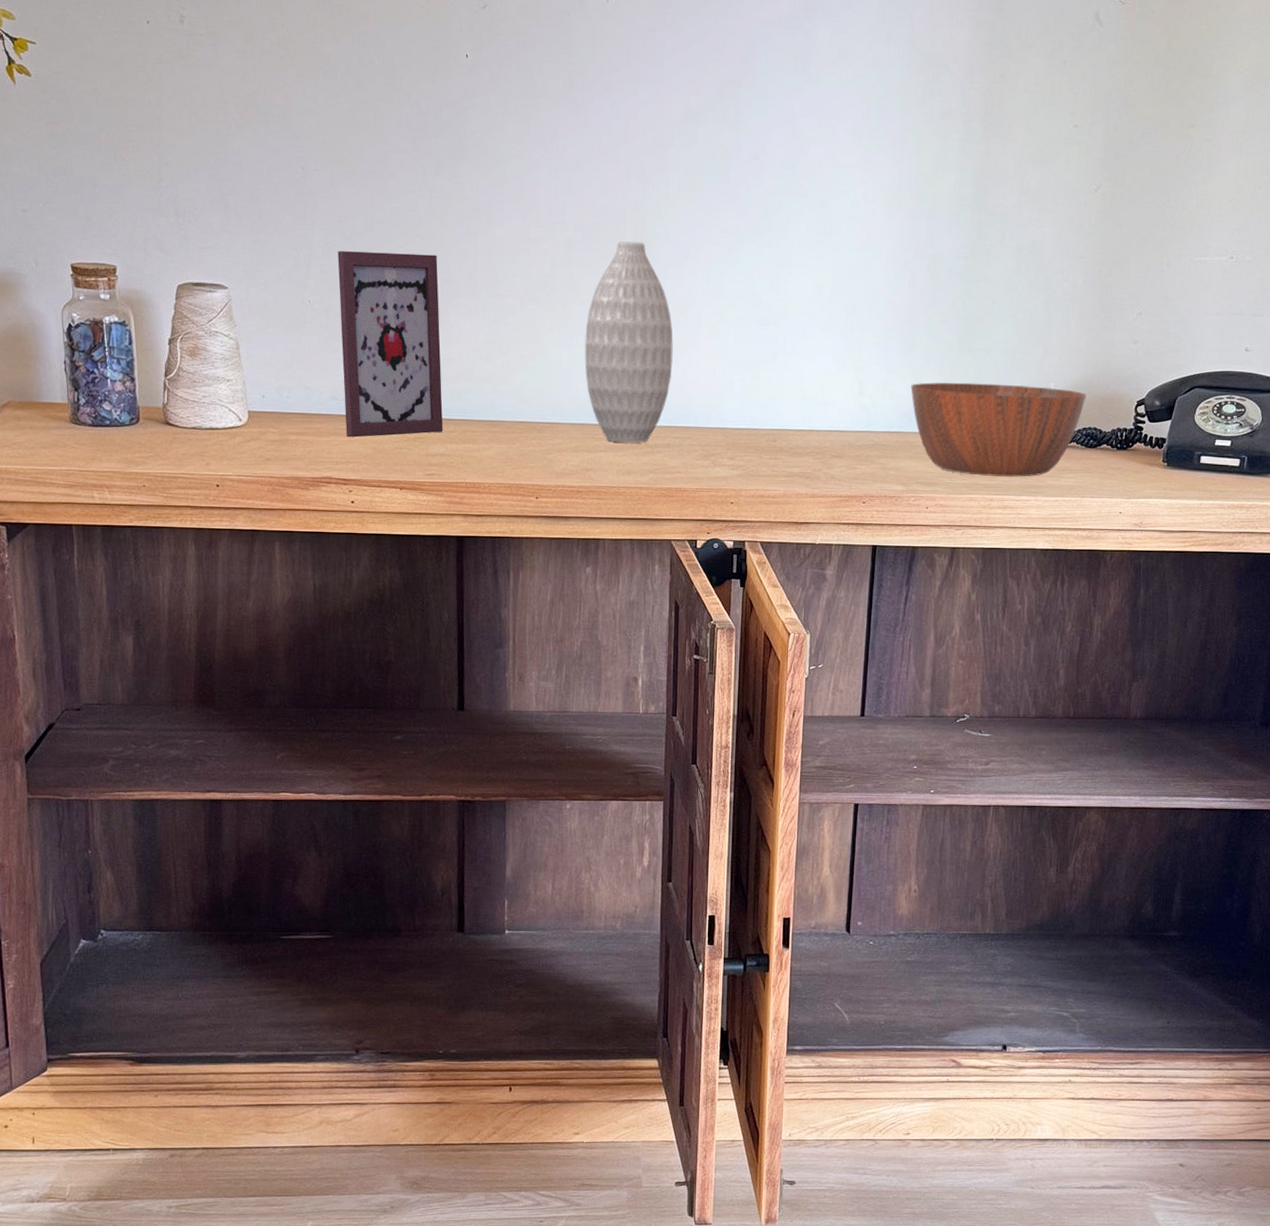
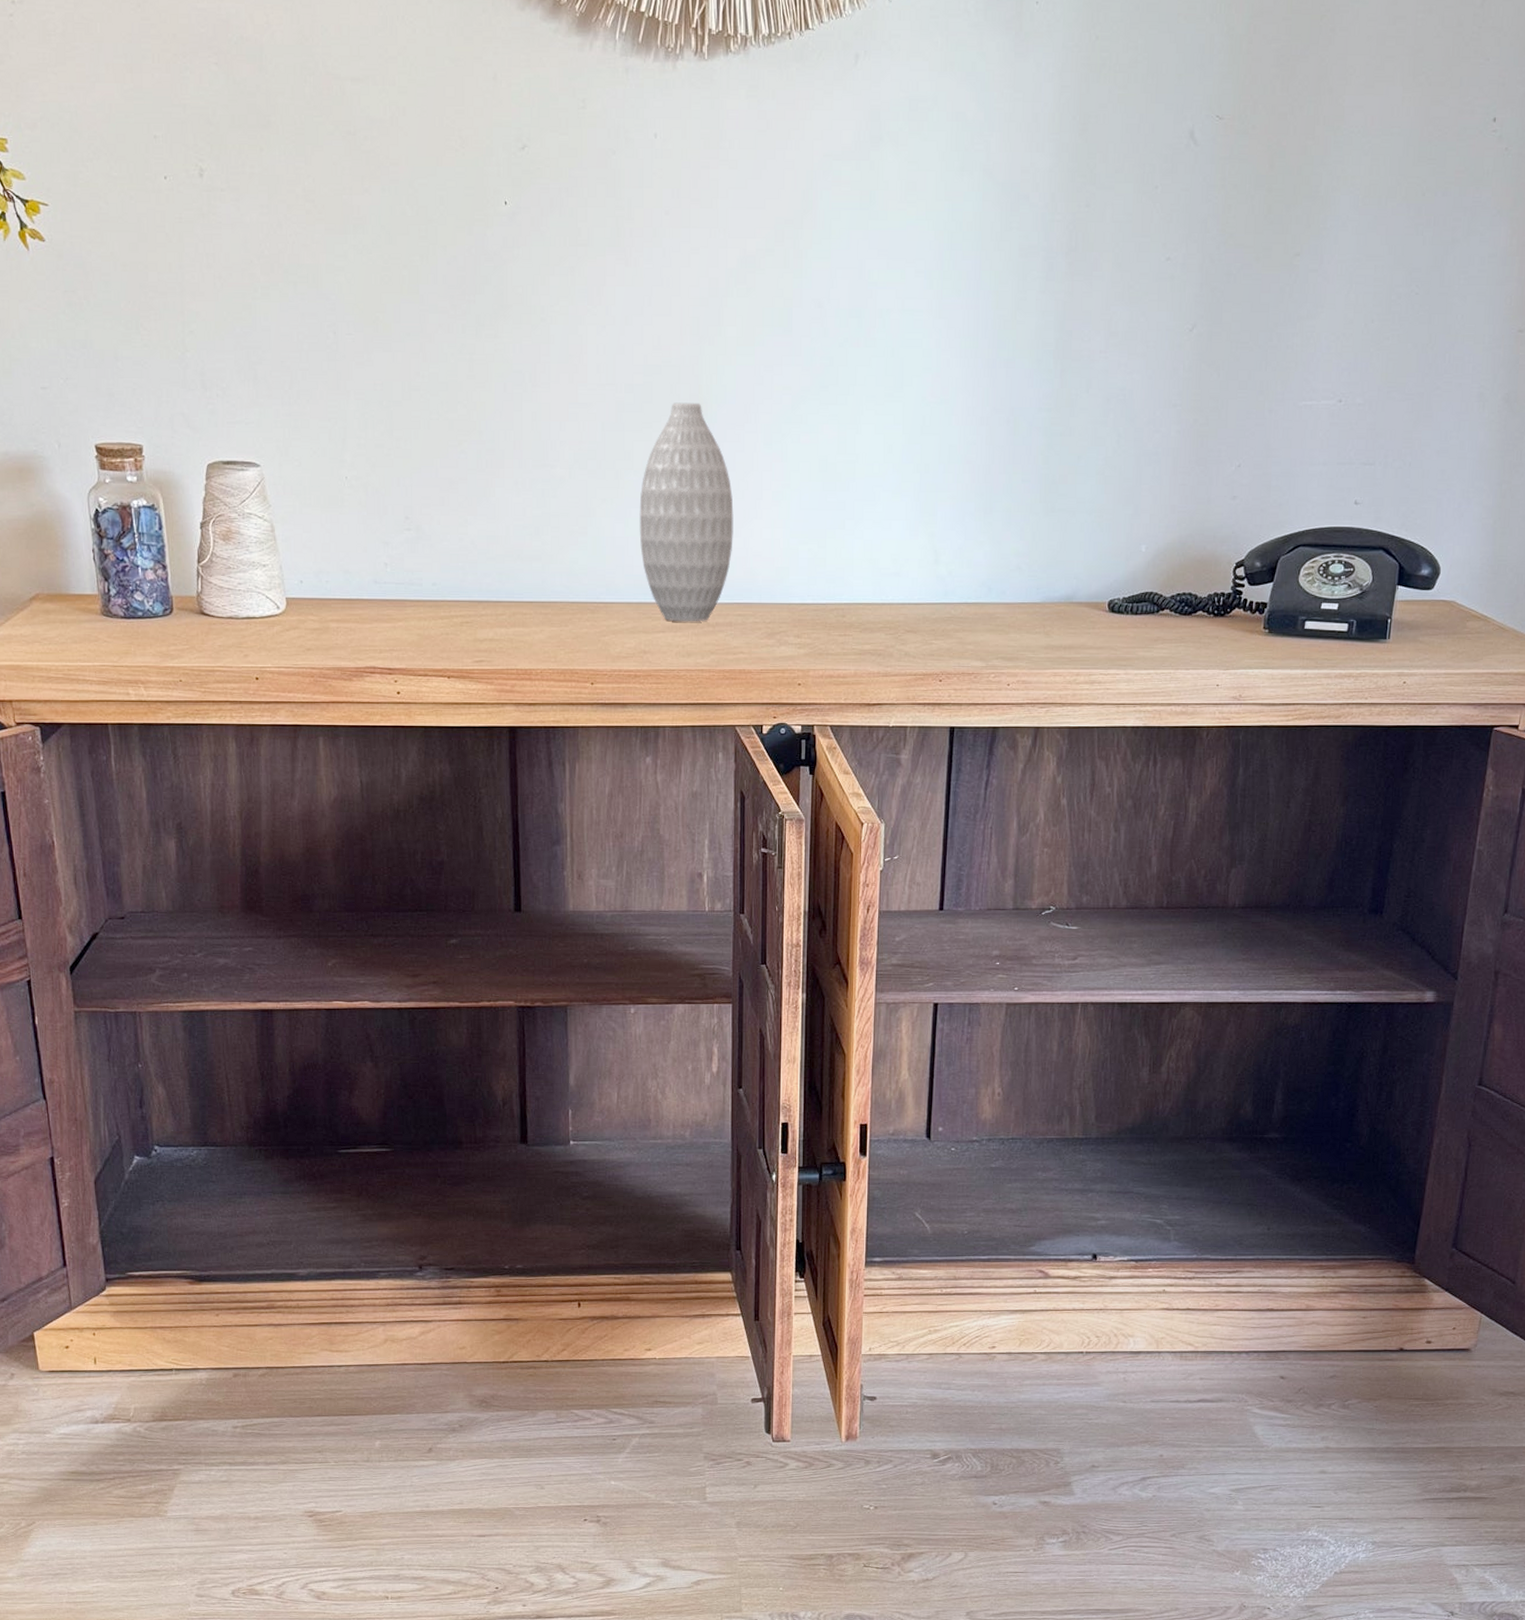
picture frame: present [337,251,443,438] -> none [374,422,491,624]
bowl: present [910,382,1086,478] -> none [989,547,1180,650]

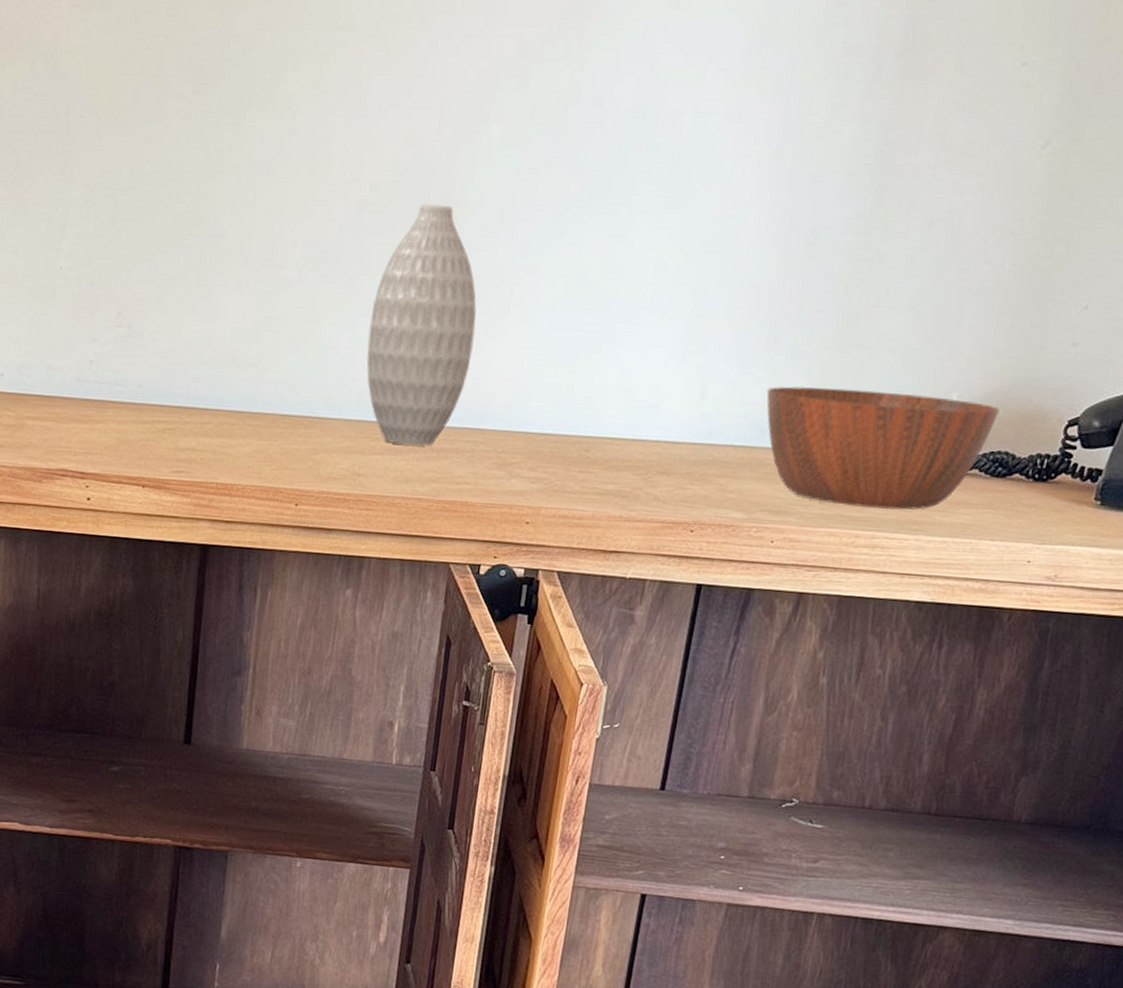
bowl: none [989,547,1180,650] -> present [766,386,1000,510]

